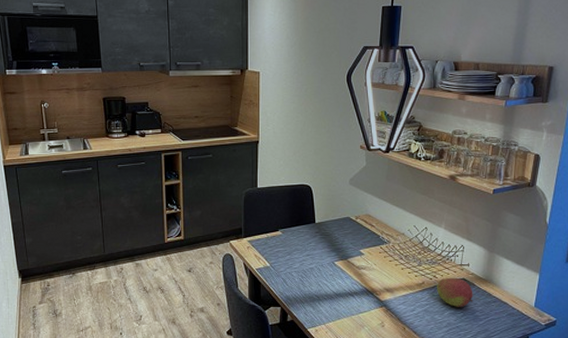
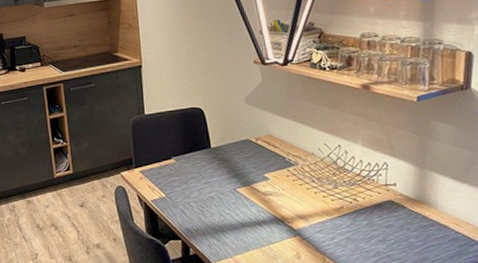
fruit: present [436,277,473,307] -> none [357,199,405,233]

